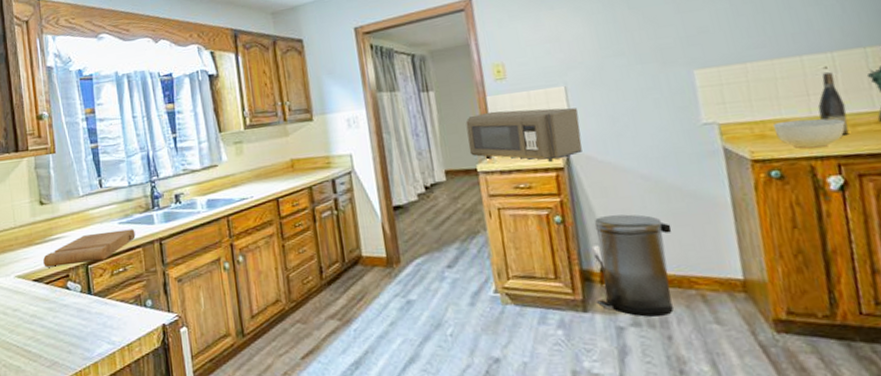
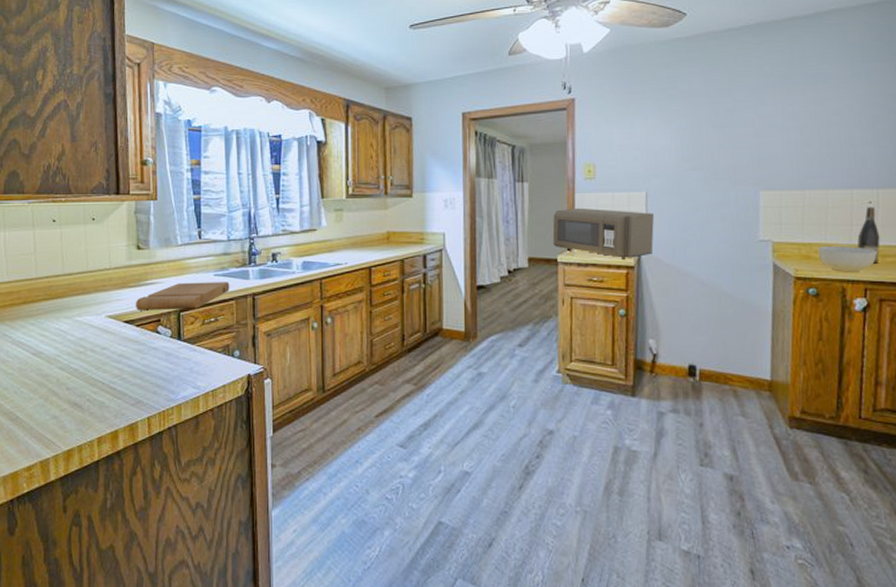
pedal bin: present [594,214,673,317] -> none [644,314,718,405]

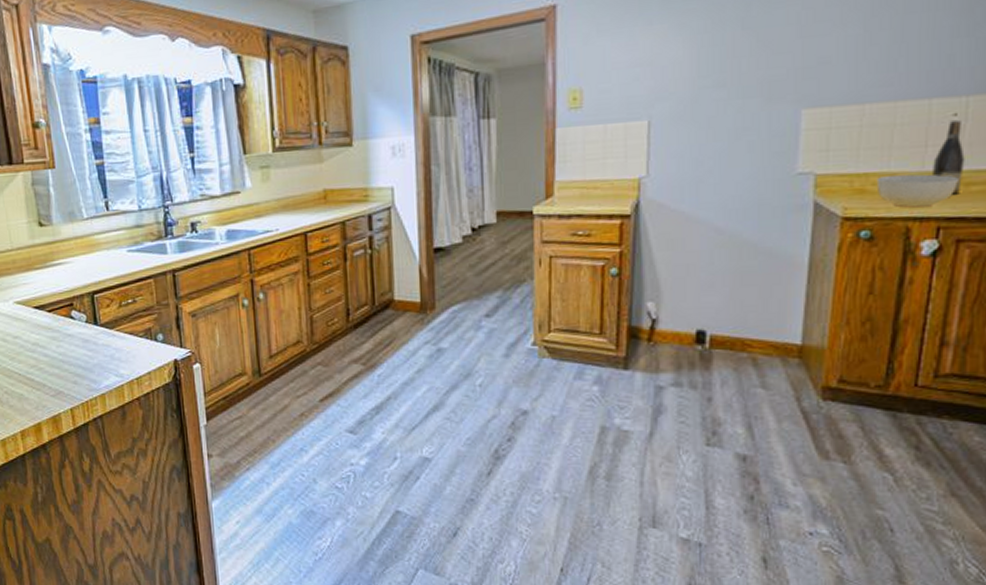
cutting board: present [136,282,230,310] -> none [44,258,146,295]
microwave: present [552,208,655,261] -> none [527,145,659,209]

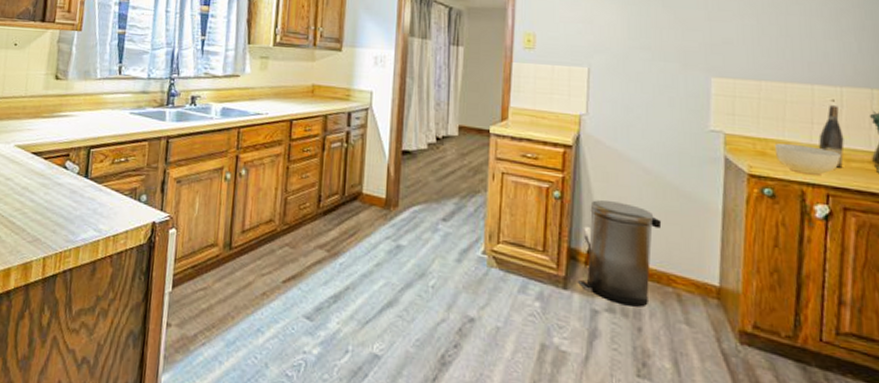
pedal bin: none [639,270,736,378] -> present [577,200,662,307]

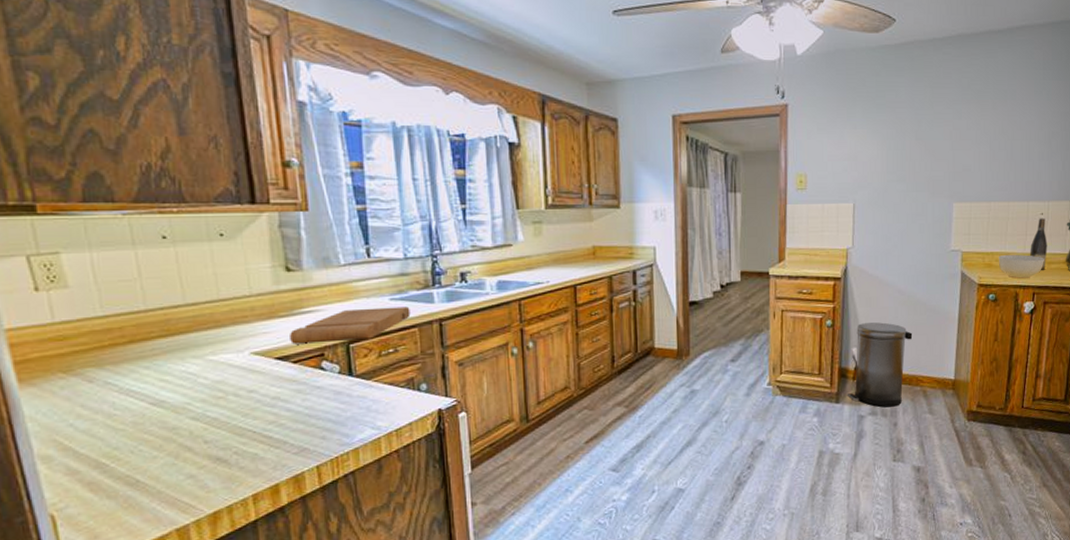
cutting board: none [46,118,145,147] -> present [290,306,411,344]

